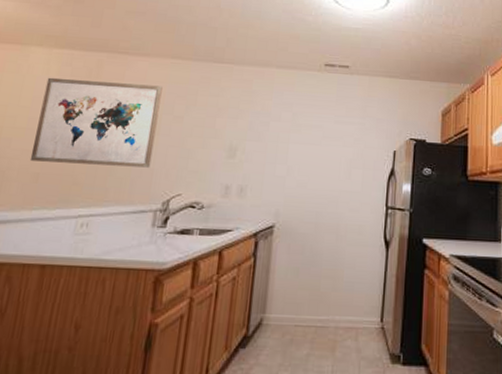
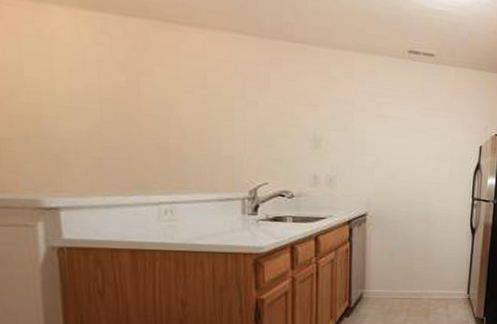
wall art: present [29,77,163,168] -> none [81,46,230,156]

